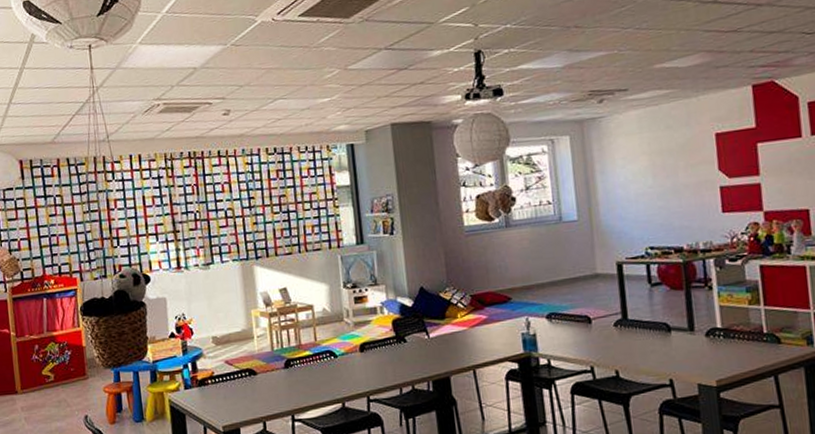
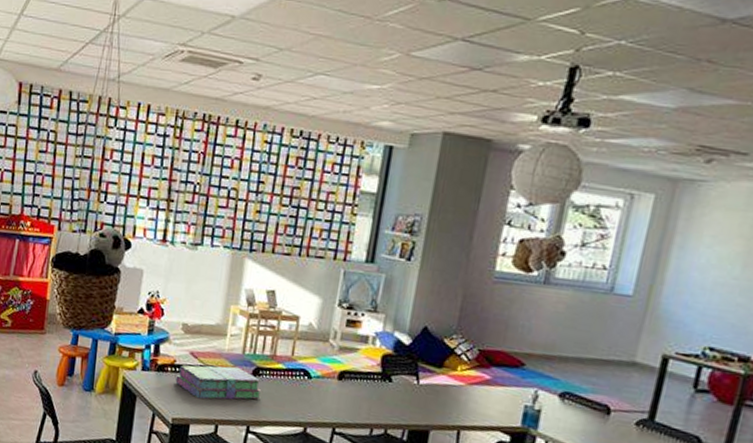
stack of books: none [217,363,298,402] -> present [175,365,262,400]

